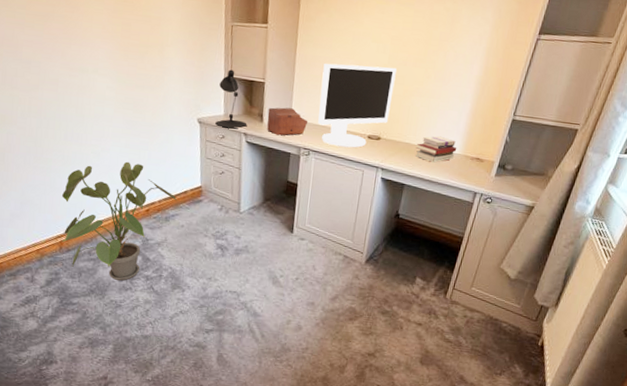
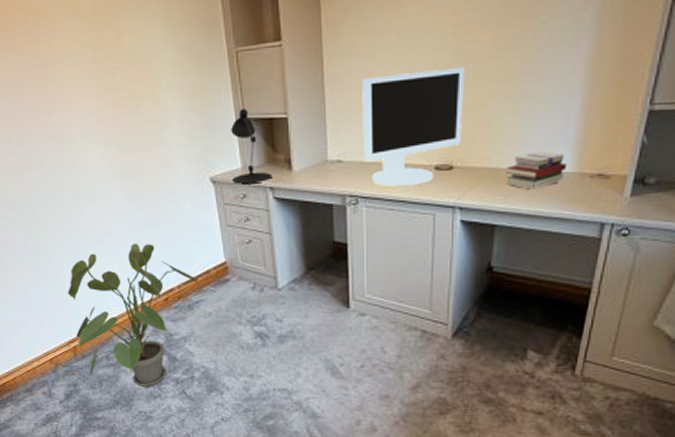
sewing box: present [267,107,309,136] -> none [297,146,351,184]

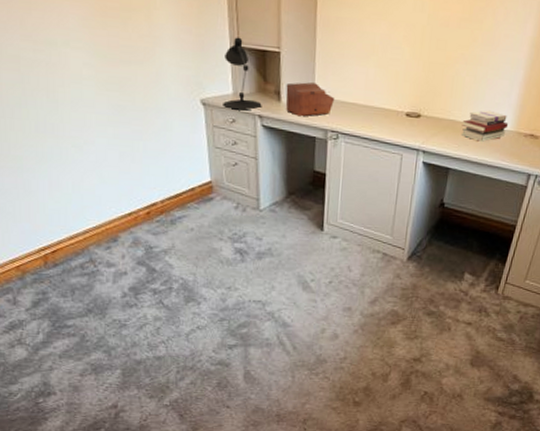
house plant: present [68,243,200,387] -> none [41,155,184,296]
sewing box: none [297,146,351,184] -> present [285,82,335,117]
monitor: present [362,67,464,187] -> none [347,26,438,128]

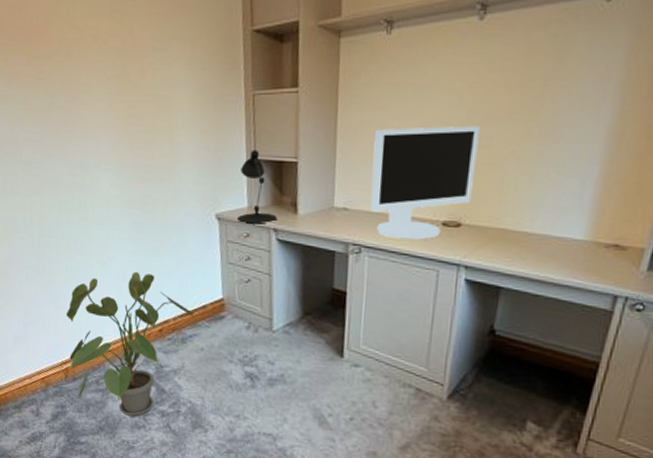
house plant: none [41,155,184,296] -> present [66,271,195,417]
sewing box: present [285,82,335,117] -> none [302,192,358,230]
monitor: none [347,26,438,128] -> present [371,125,480,240]
books: present [461,110,509,142] -> none [515,216,581,255]

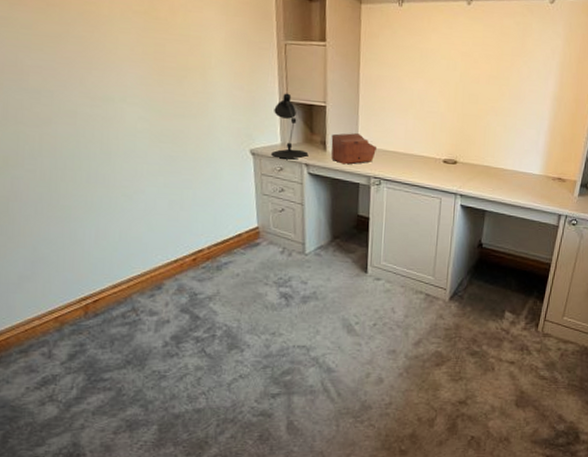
house plant: present [66,271,195,417] -> none [86,203,231,346]
sewing box: none [302,192,358,230] -> present [331,133,378,165]
monitor: present [371,125,480,240] -> none [388,83,469,174]

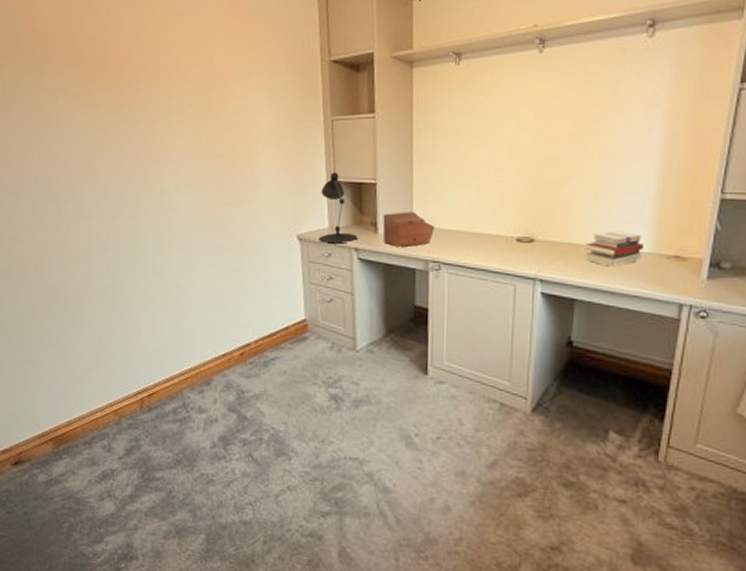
books: none [495,156,538,185] -> present [585,230,645,267]

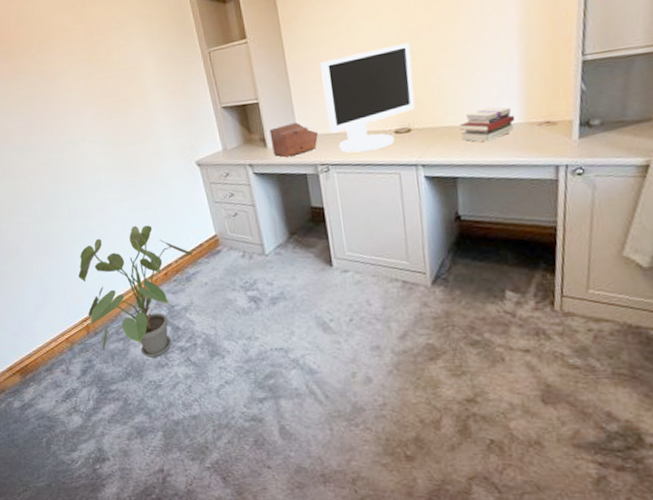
house plant: none [143,294,278,447] -> present [78,225,195,357]
desk lamp: present [319,172,358,244] -> none [210,99,251,165]
monitor: none [447,147,546,256] -> present [320,42,415,153]

